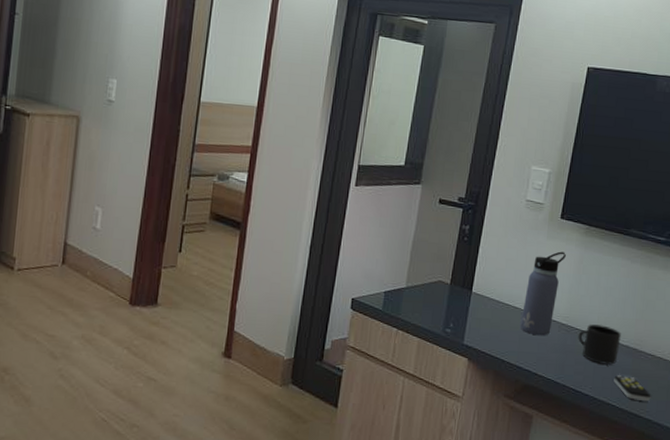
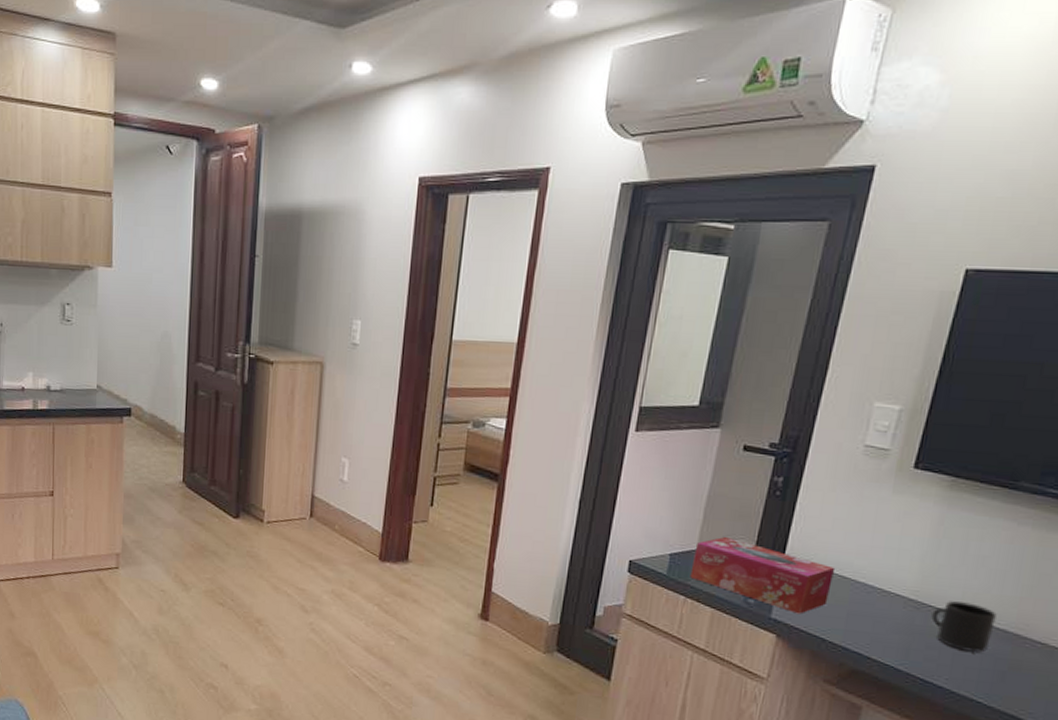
tissue box: none [400,275,510,340] -> present [690,536,836,614]
water bottle: present [520,251,566,336] -> none [849,509,919,613]
remote control: present [613,375,651,402] -> none [981,665,1038,701]

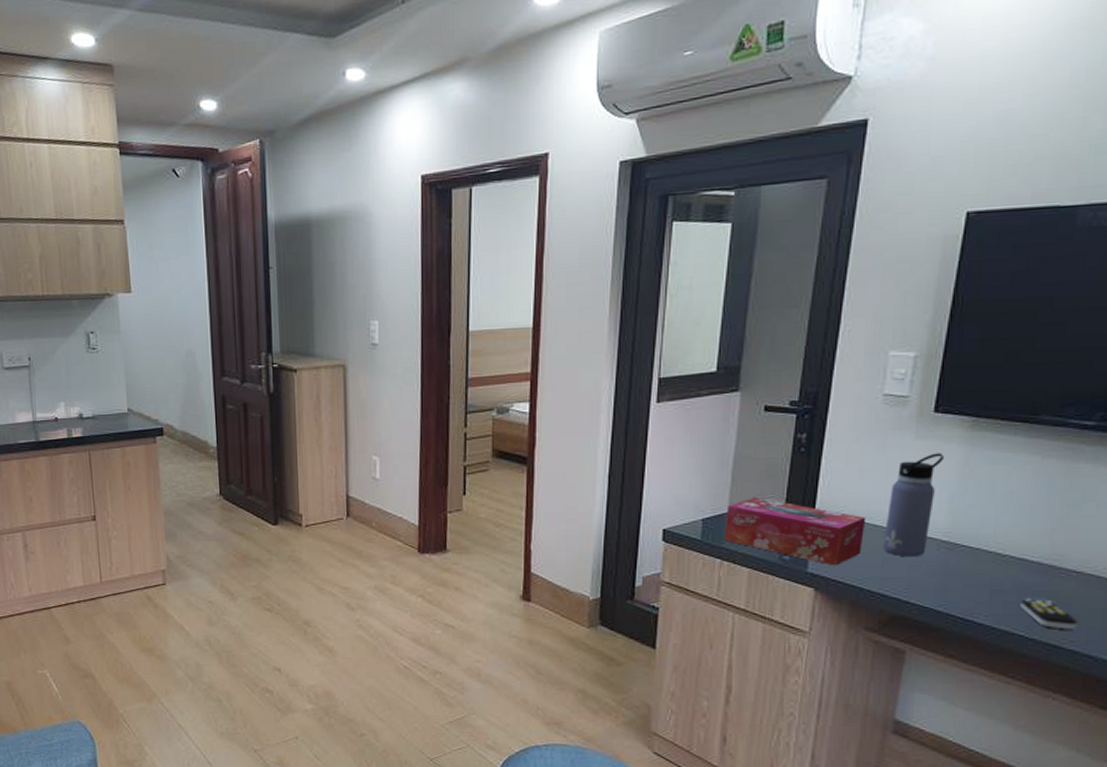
water bottle: none [849,509,919,613] -> present [882,453,944,557]
mug: present [931,601,997,652] -> none [965,539,1030,587]
remote control: none [981,665,1038,701] -> present [1020,599,1078,630]

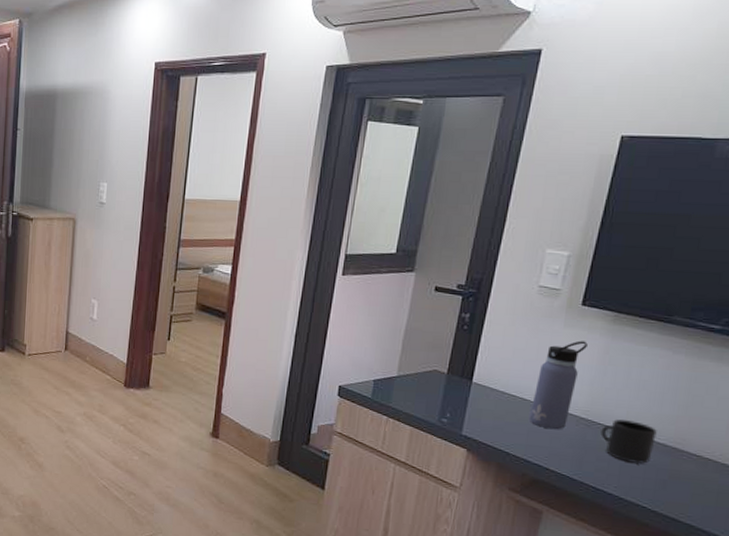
tissue box: present [724,497,867,566] -> none [391,364,517,432]
mug: none [965,539,1030,587] -> present [600,419,657,464]
remote control: present [1020,599,1078,630] -> none [645,475,695,506]

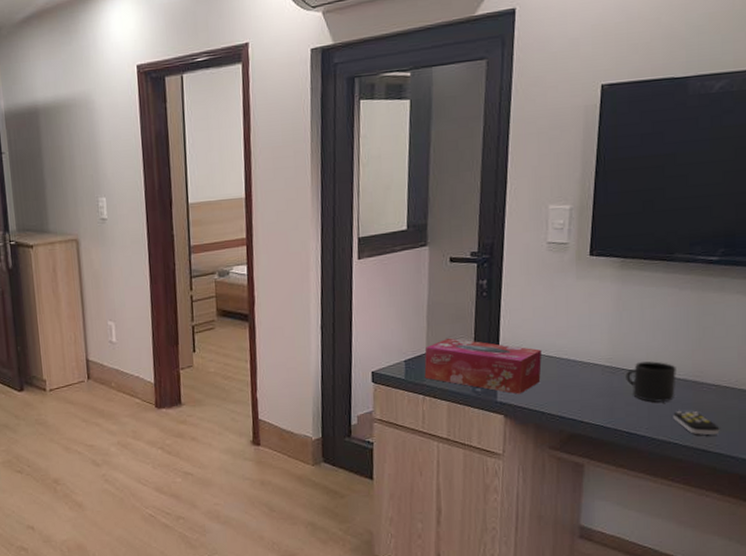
tissue box: none [391,364,517,432] -> present [424,338,542,394]
water bottle: present [529,340,588,430] -> none [557,290,601,383]
remote control: none [645,475,695,506] -> present [673,411,720,436]

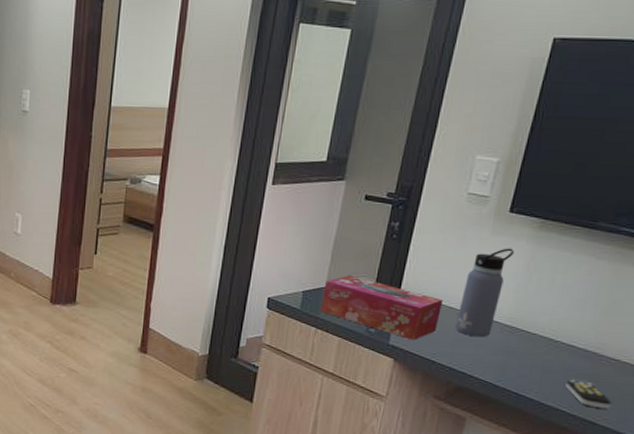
water bottle: none [557,290,601,383] -> present [455,248,514,338]
mug: present [626,361,676,402] -> none [524,326,578,369]

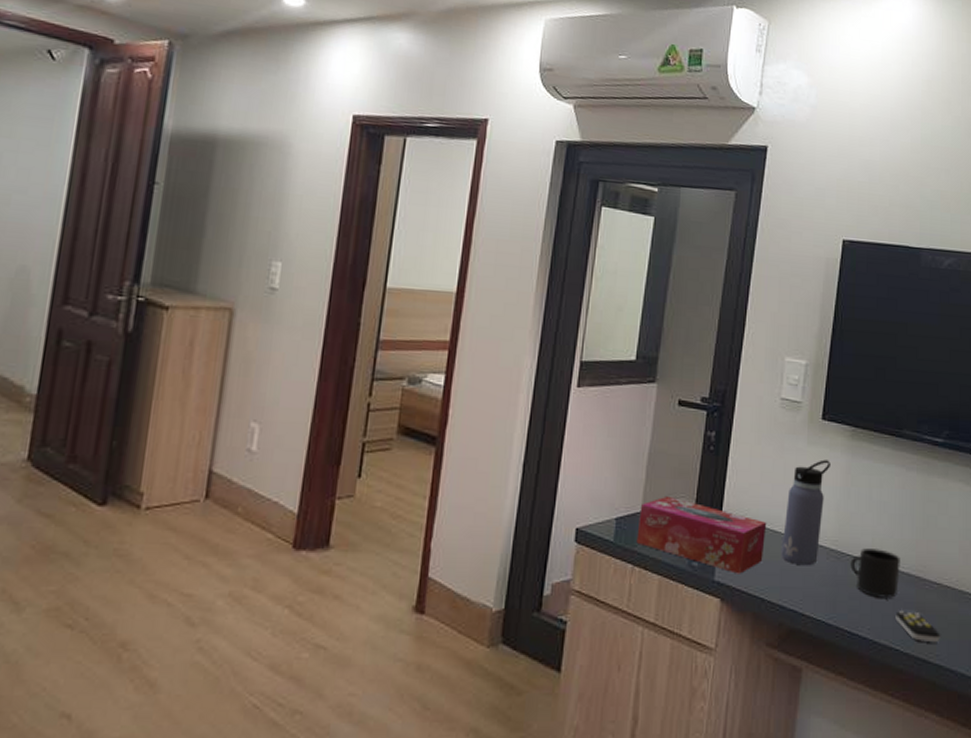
mug: none [524,326,578,369] -> present [850,548,900,598]

